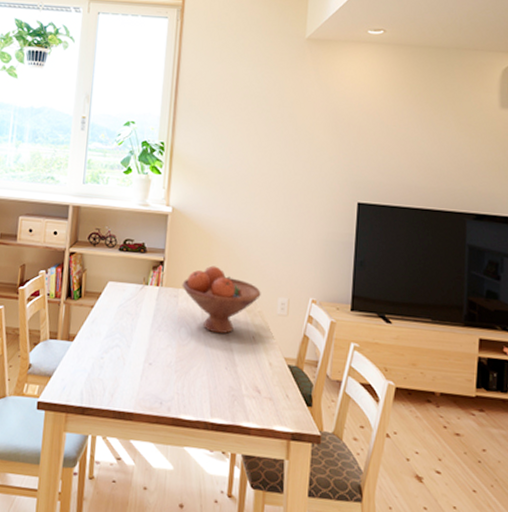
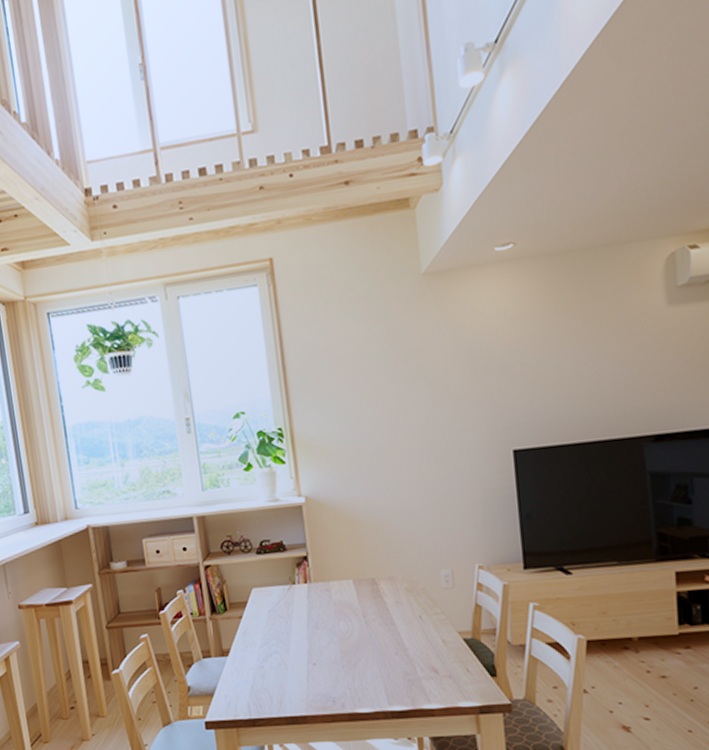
fruit bowl: present [182,265,261,334] -> none [332,550,421,621]

